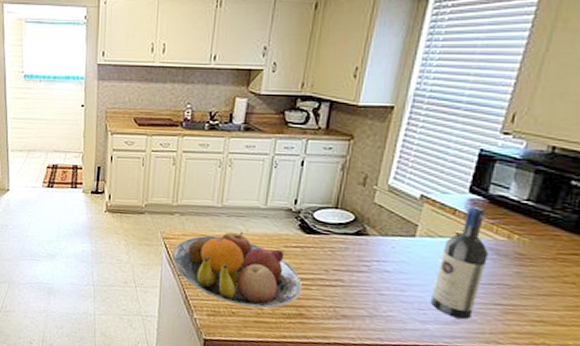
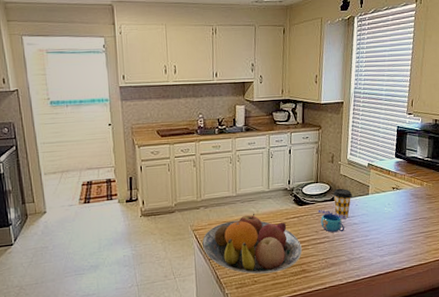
mug: none [332,243,374,279] -> present [318,209,346,233]
coffee cup: none [357,220,389,262] -> present [333,188,353,219]
wine bottle: present [430,207,488,319] -> none [384,167,412,248]

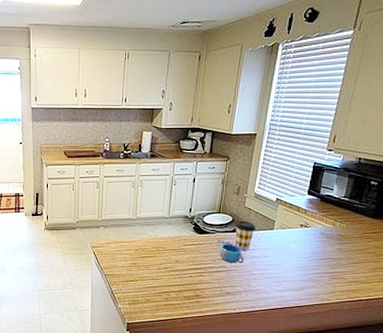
fruit bowl: present [202,213,302,275] -> none [99,236,197,294]

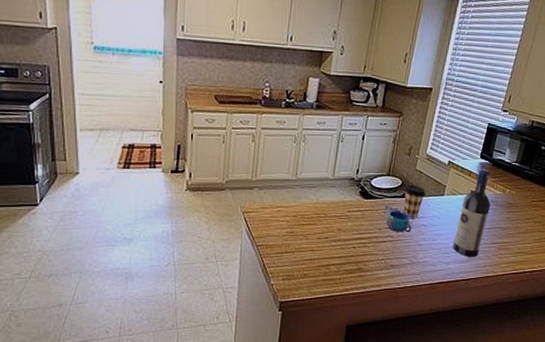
wine bottle: none [284,205,321,285] -> present [452,169,491,257]

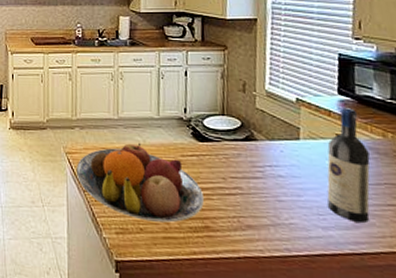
fruit bowl: none [251,201,361,268] -> present [76,142,204,223]
mug: present [385,205,415,233] -> none [225,149,266,185]
coffee cup: present [403,184,426,218] -> none [246,126,276,167]

